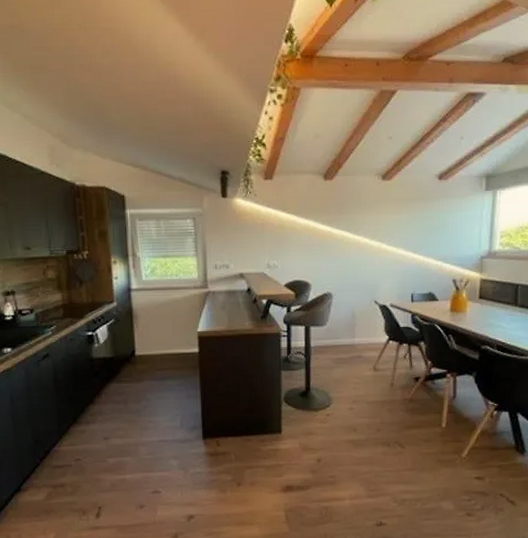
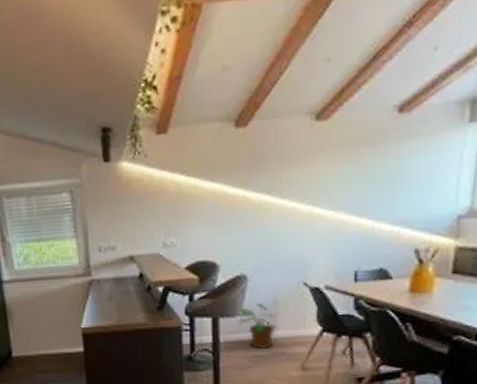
potted plant: none [325,316,355,354] -> present [238,303,277,350]

